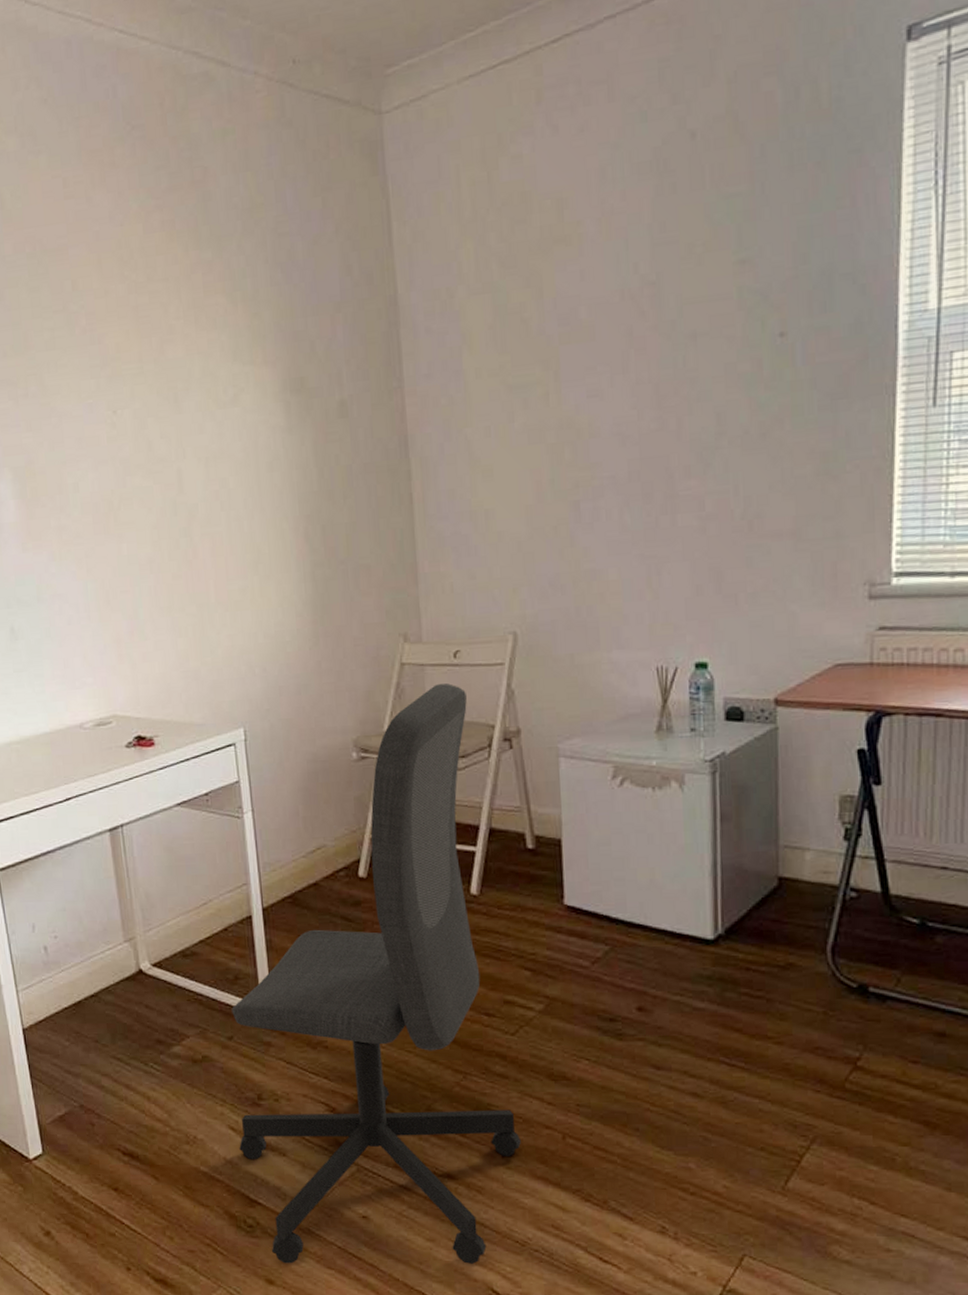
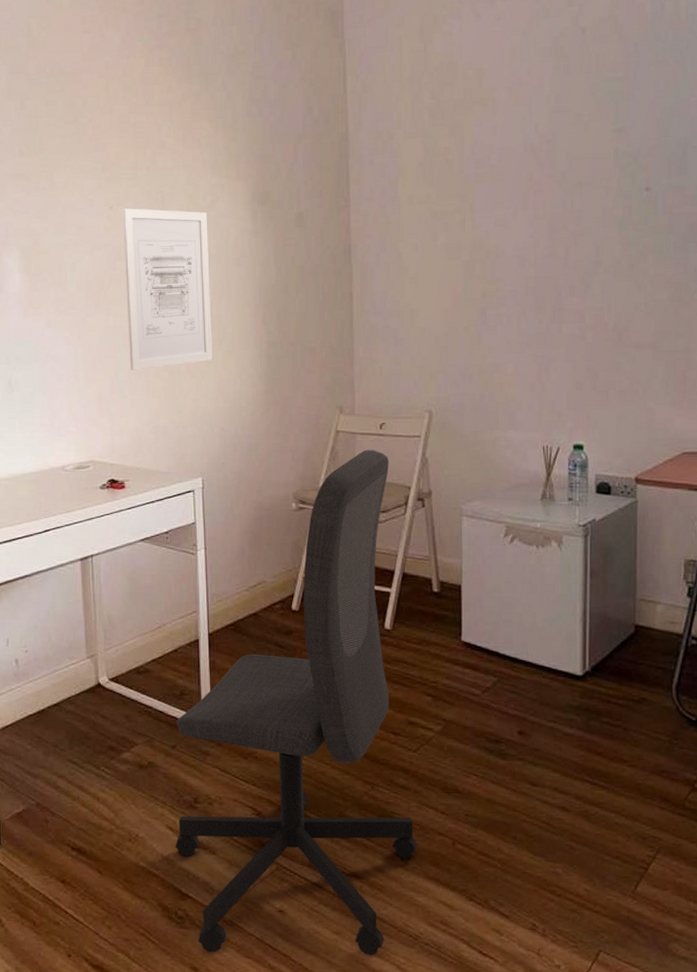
wall art: none [128,408,248,606] -> present [122,208,213,370]

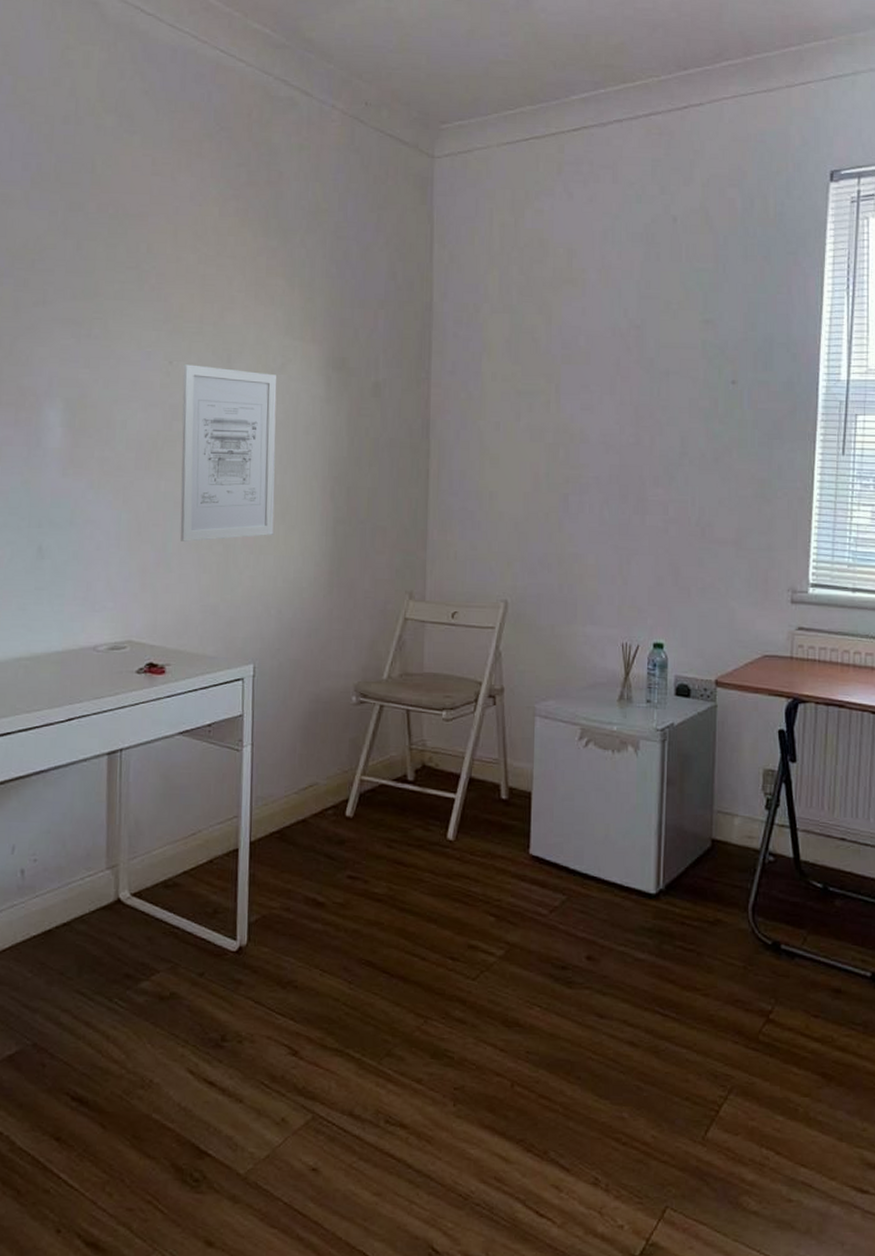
office chair: present [175,450,418,955] -> none [195,640,472,1223]

